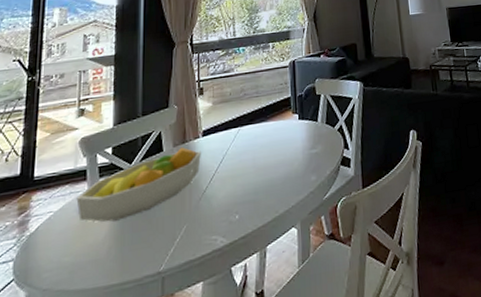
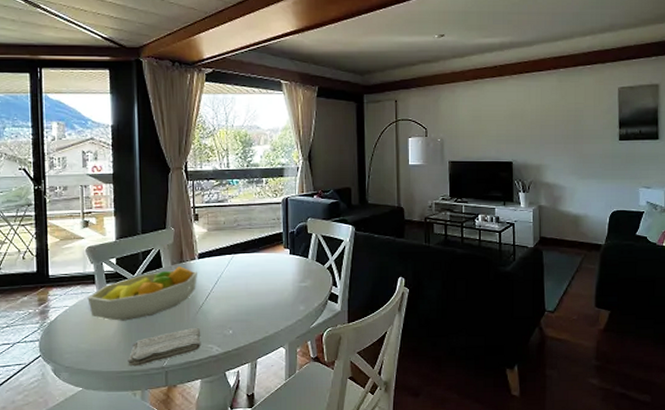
washcloth: none [118,216,204,278] -> present [128,327,201,367]

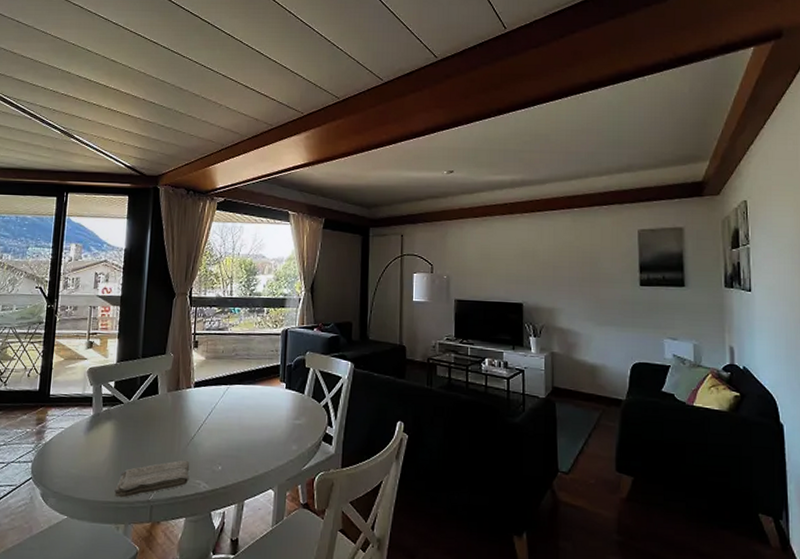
fruit bowl: present [87,266,198,321] -> none [83,394,193,448]

